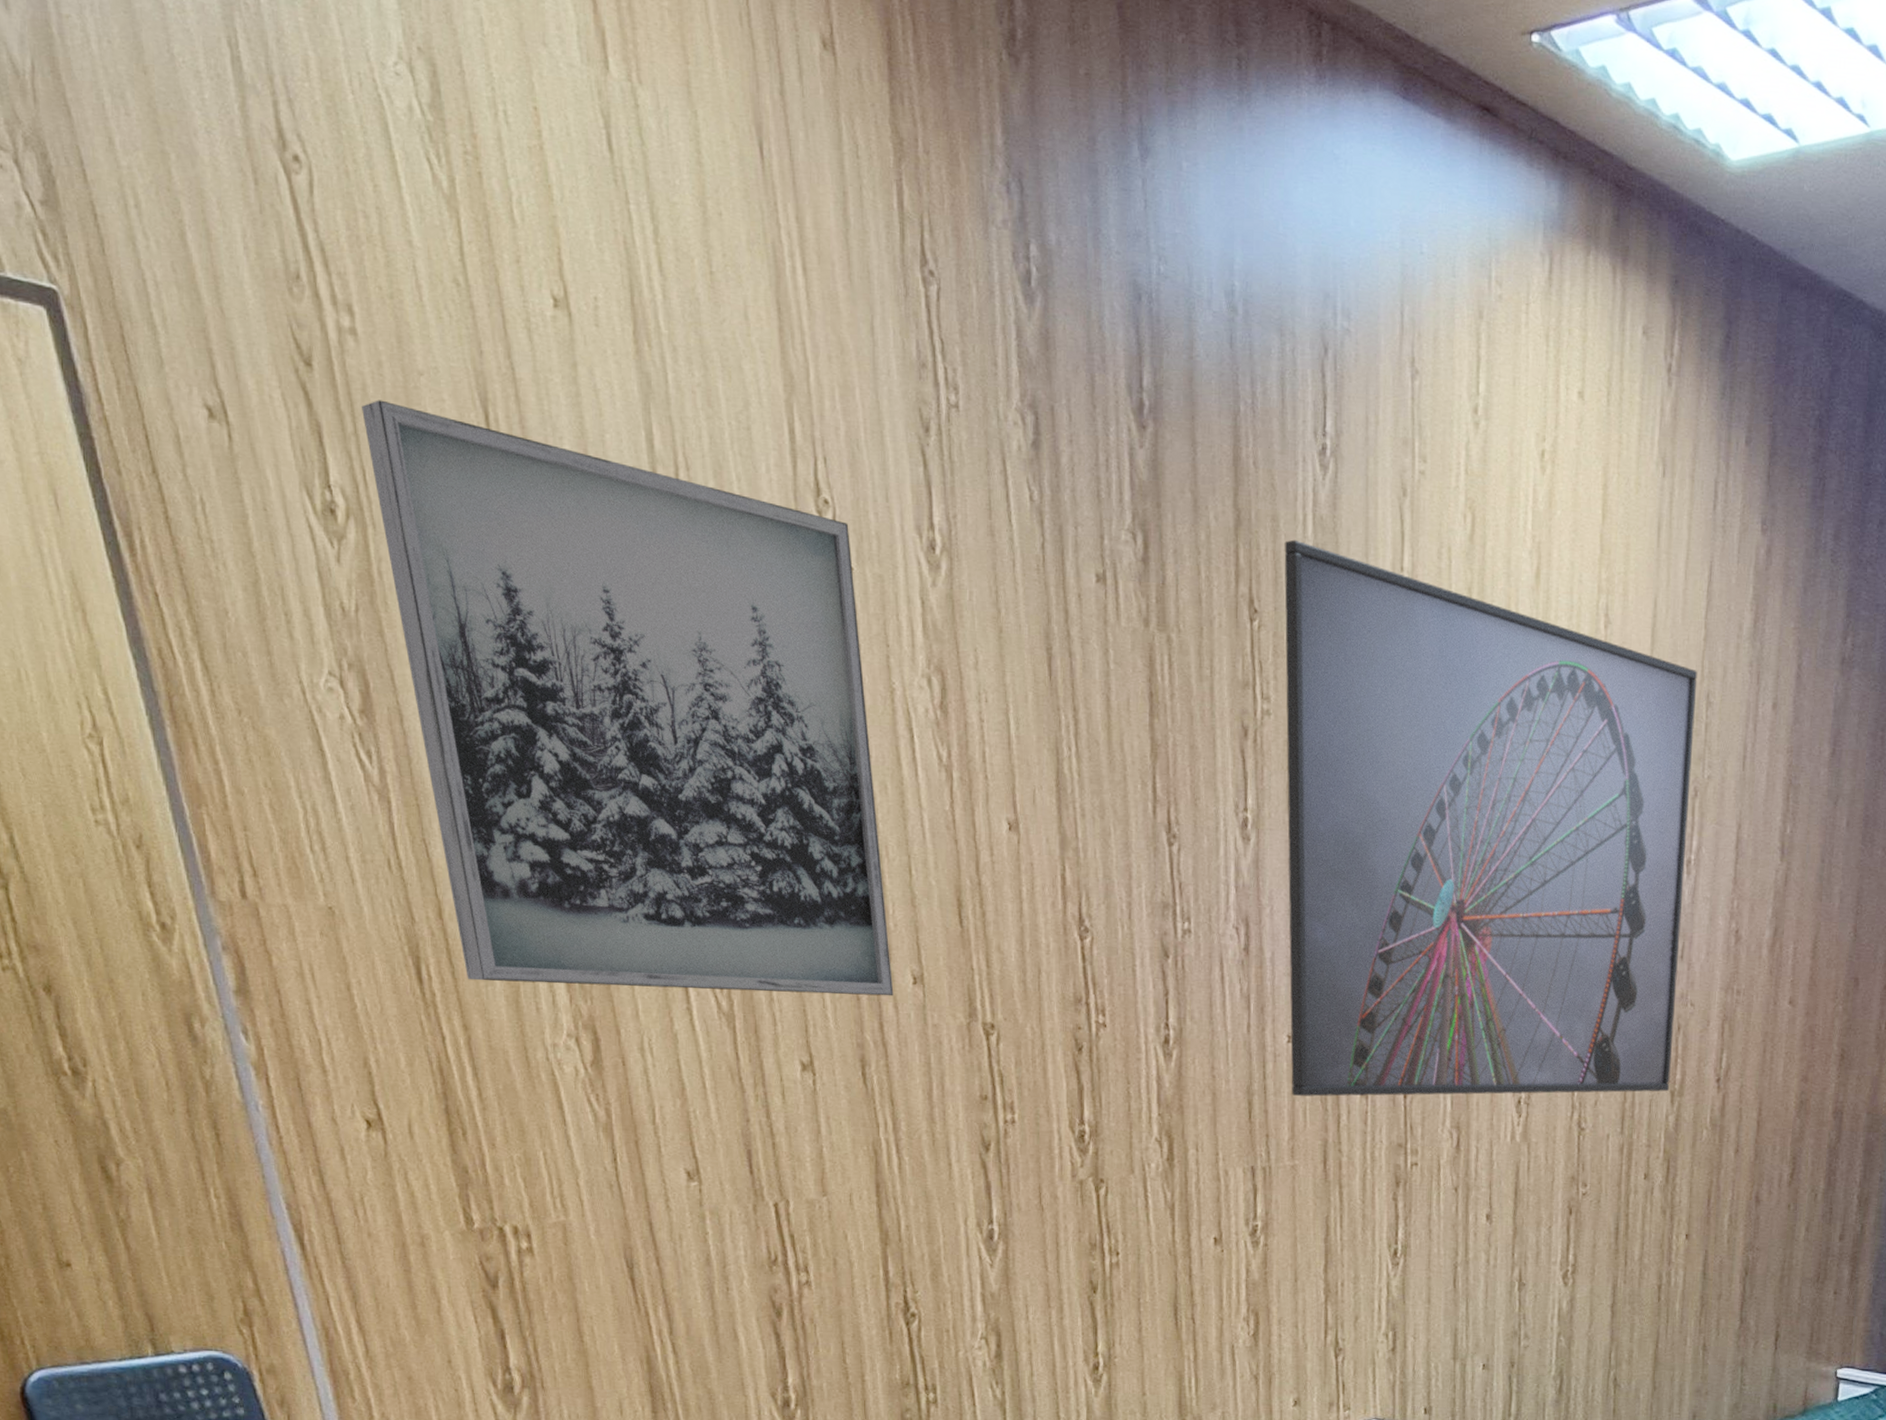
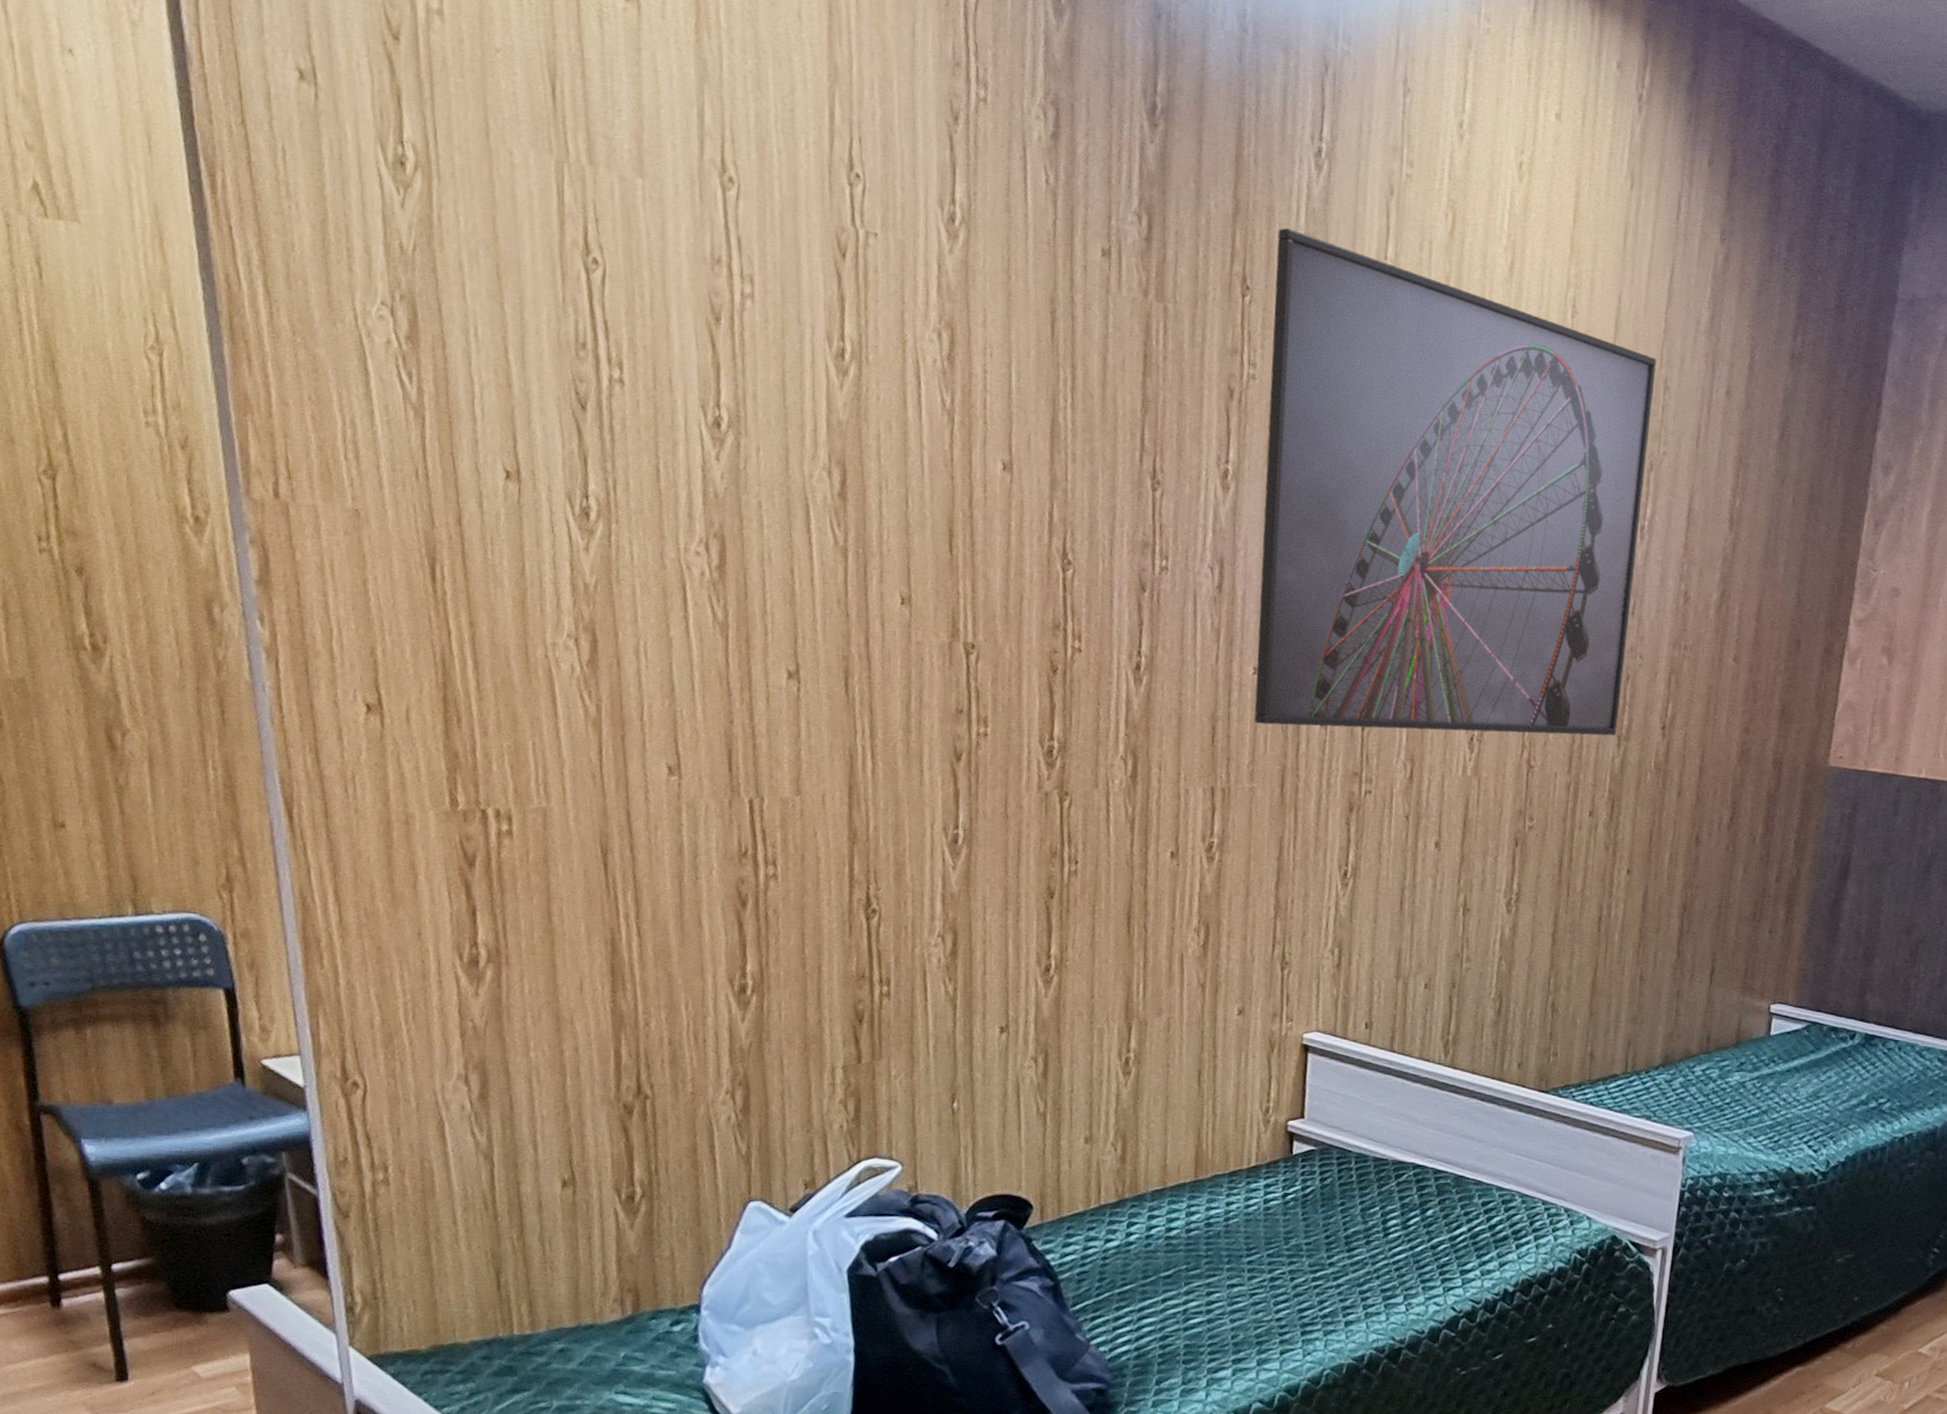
wall art: present [362,400,894,997] -> none [440,71,882,615]

